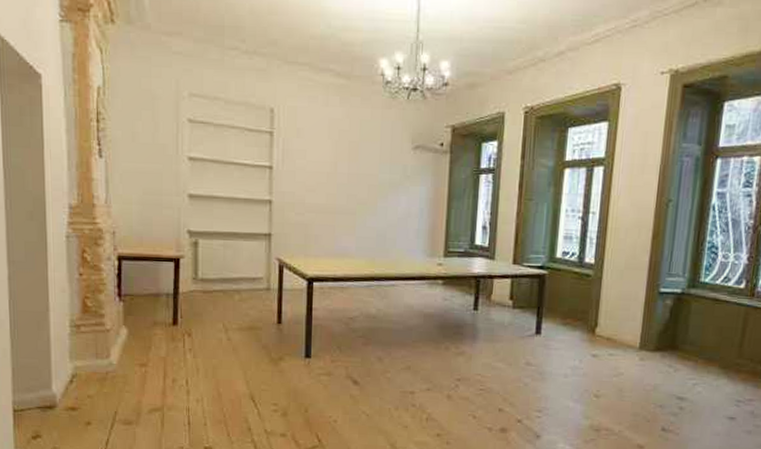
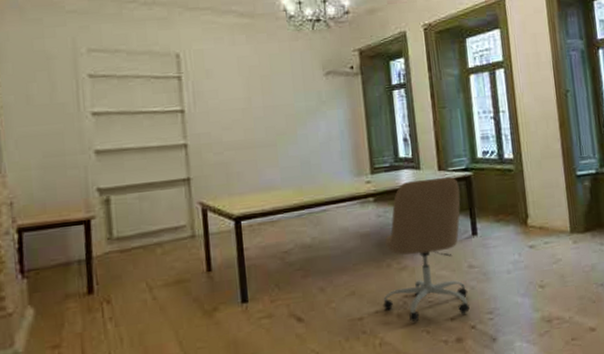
office chair: none [435,269,531,407] -> present [382,176,470,322]

